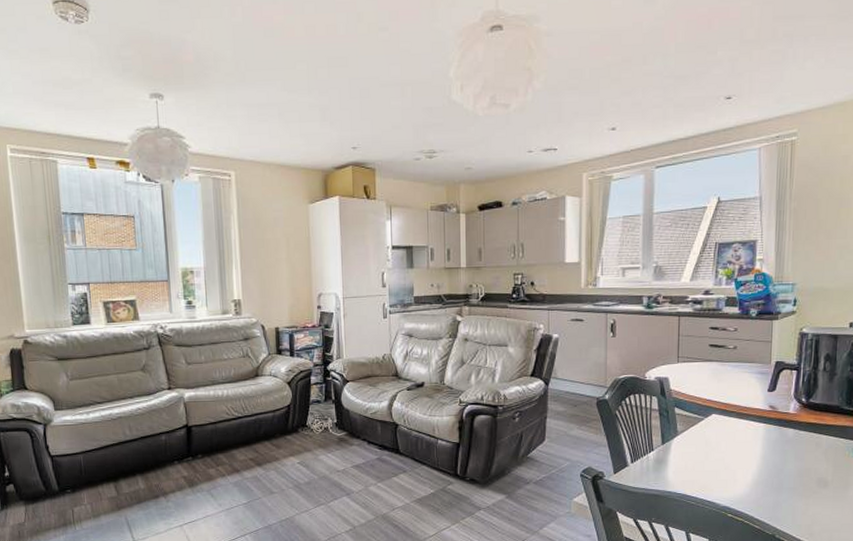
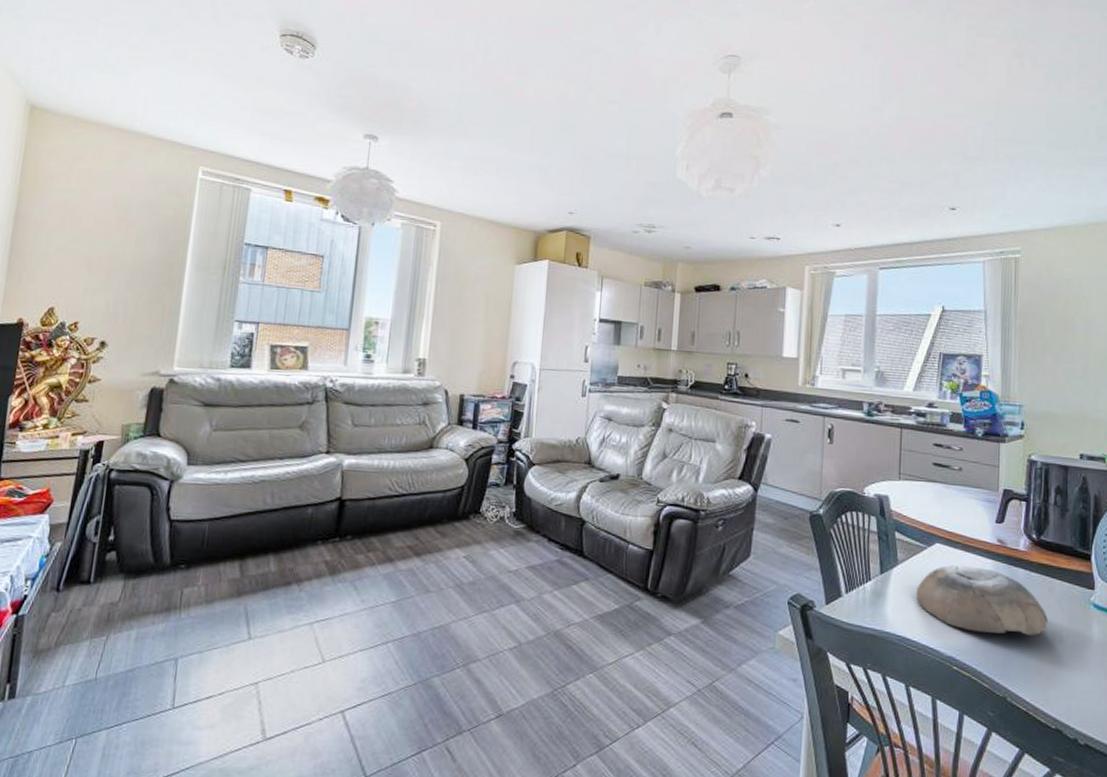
bowl: none [694,431,815,485] -> present [915,565,1049,636]

